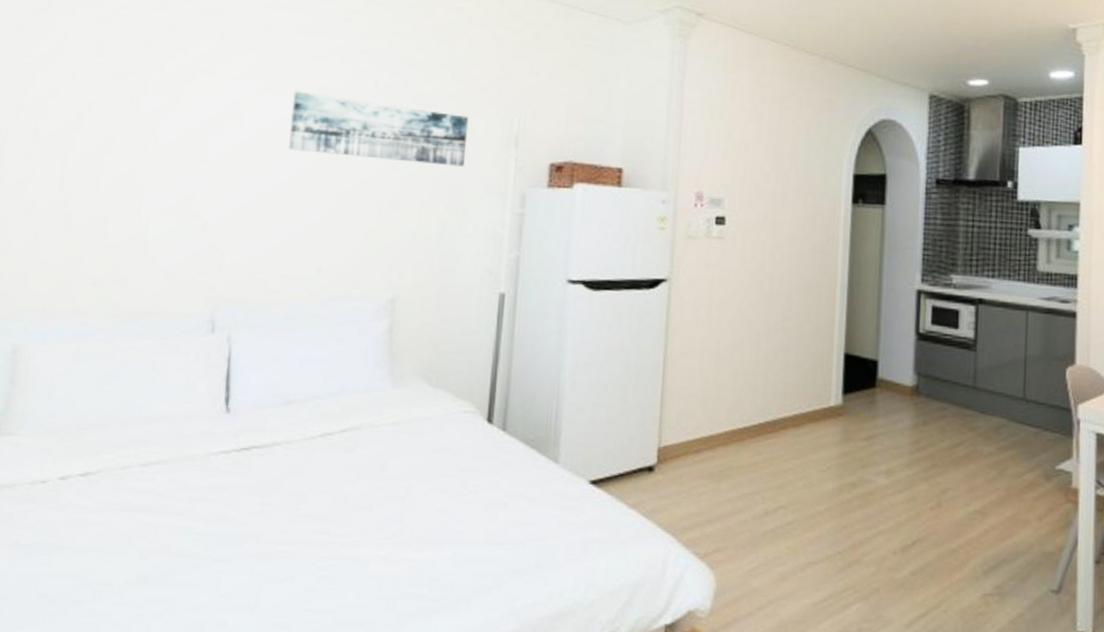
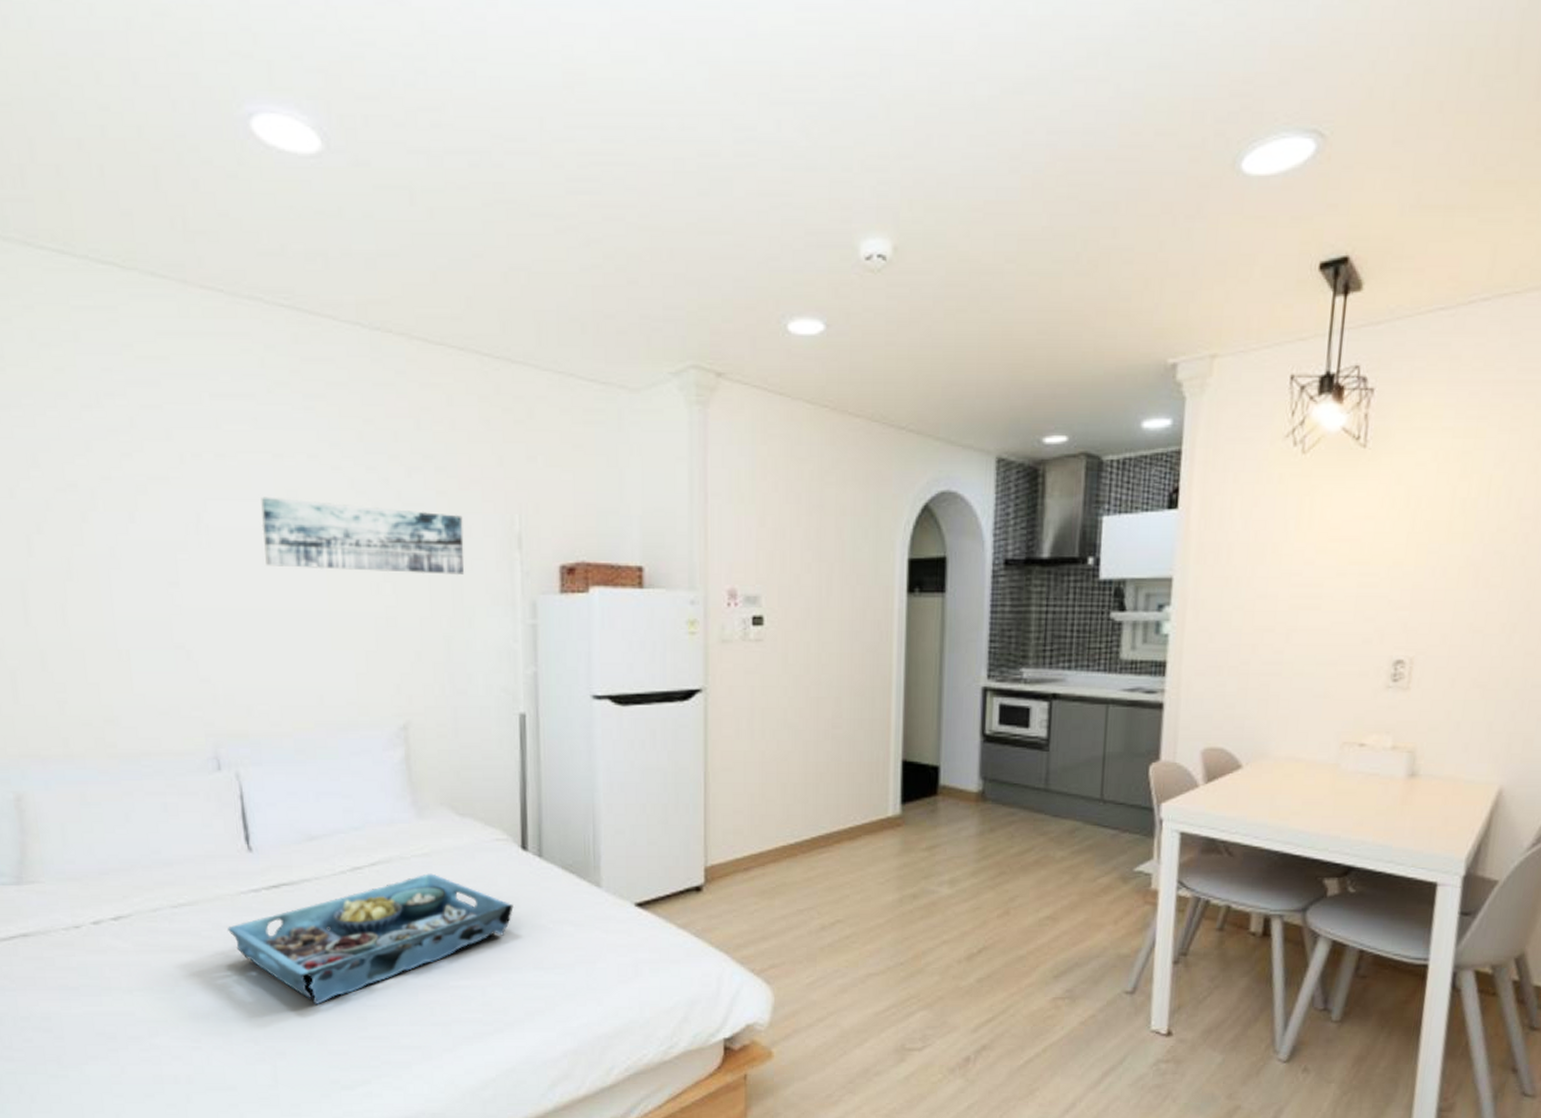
serving tray: none [192,442,473,573] -> present [228,873,514,1004]

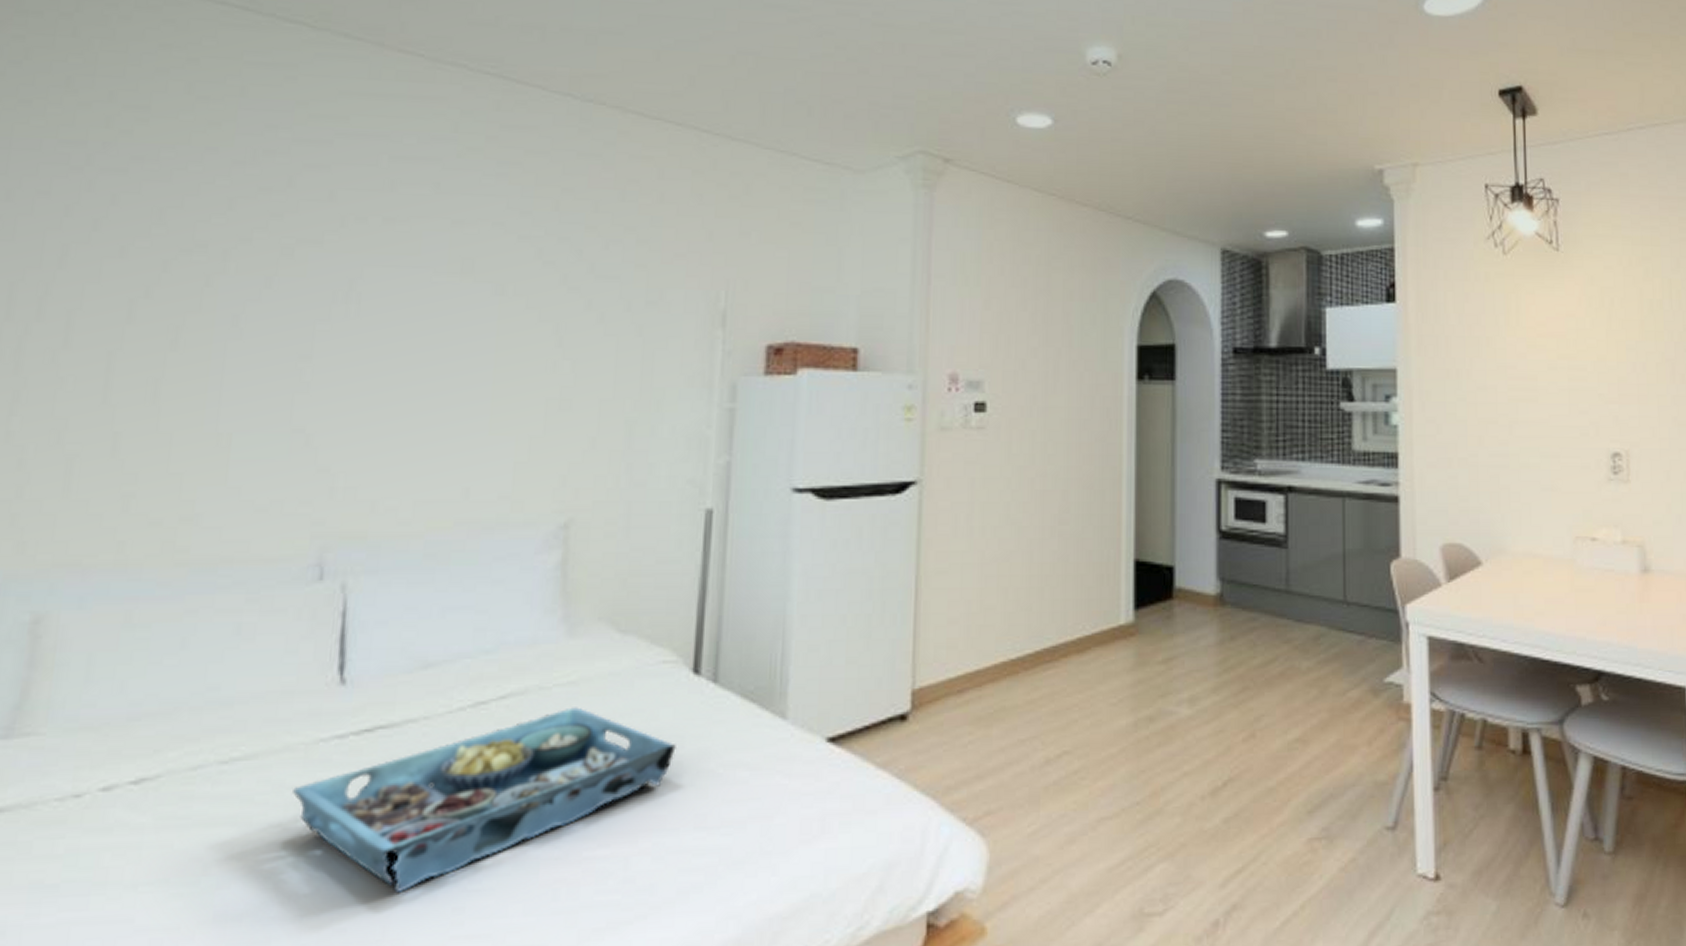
wall art: present [261,497,465,575] -> none [424,264,662,353]

